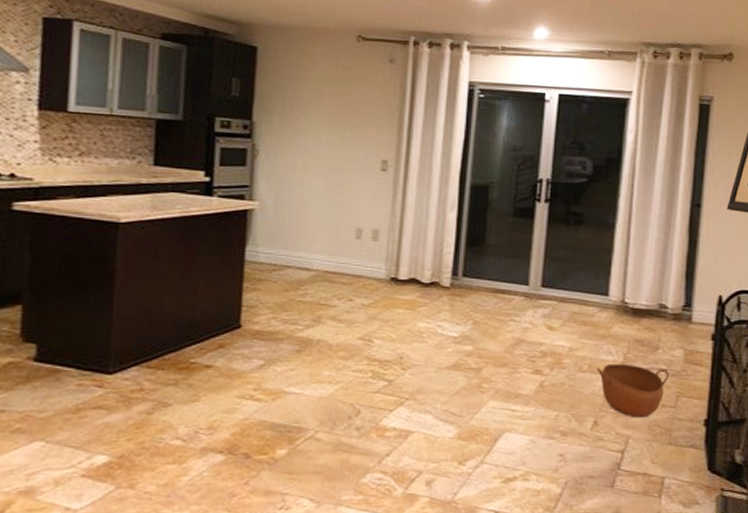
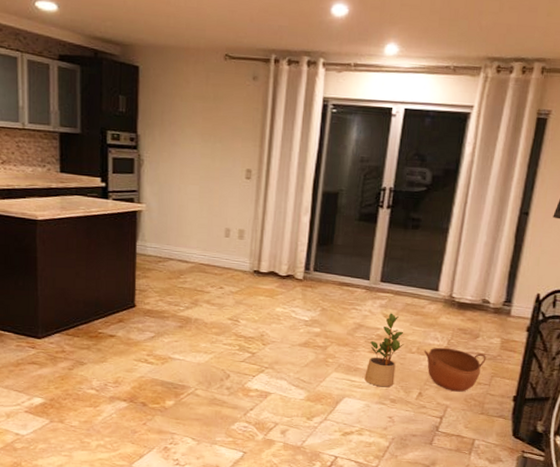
potted plant: none [528,324,573,417] -> present [364,313,404,387]

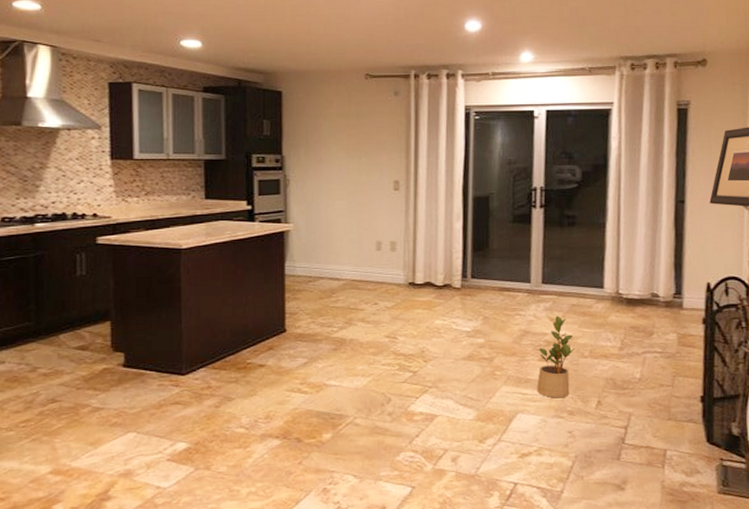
basket: present [423,347,486,392] -> none [597,348,665,397]

